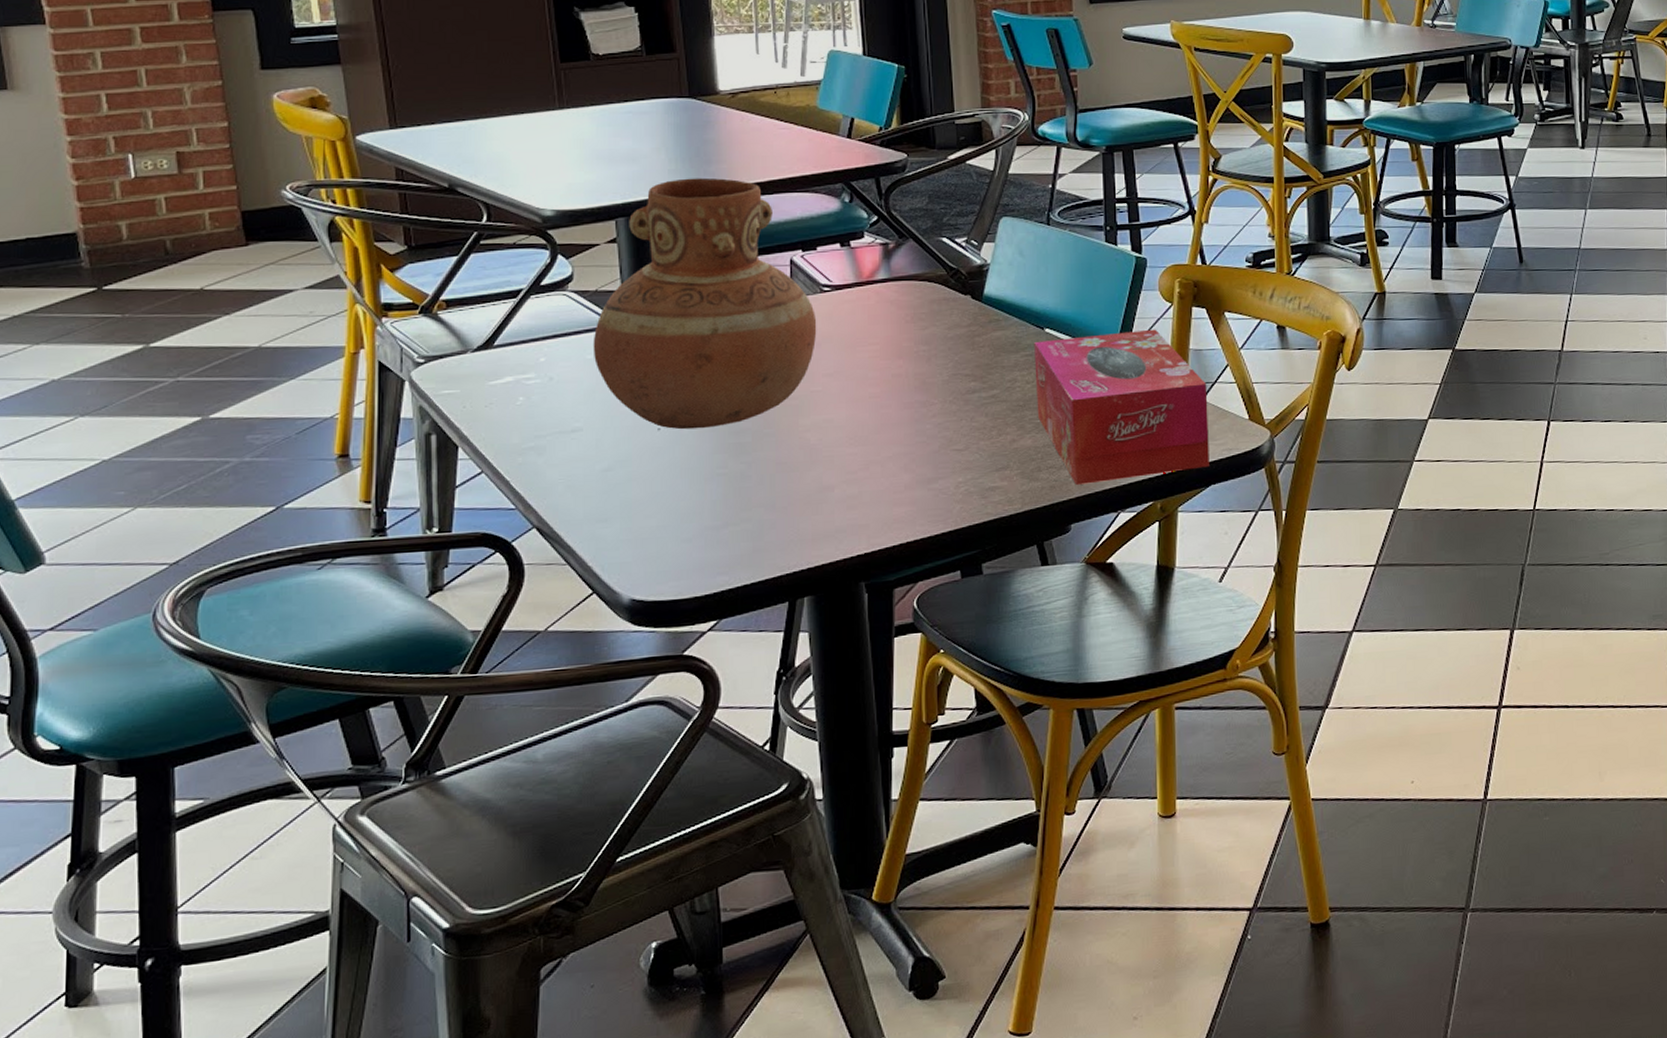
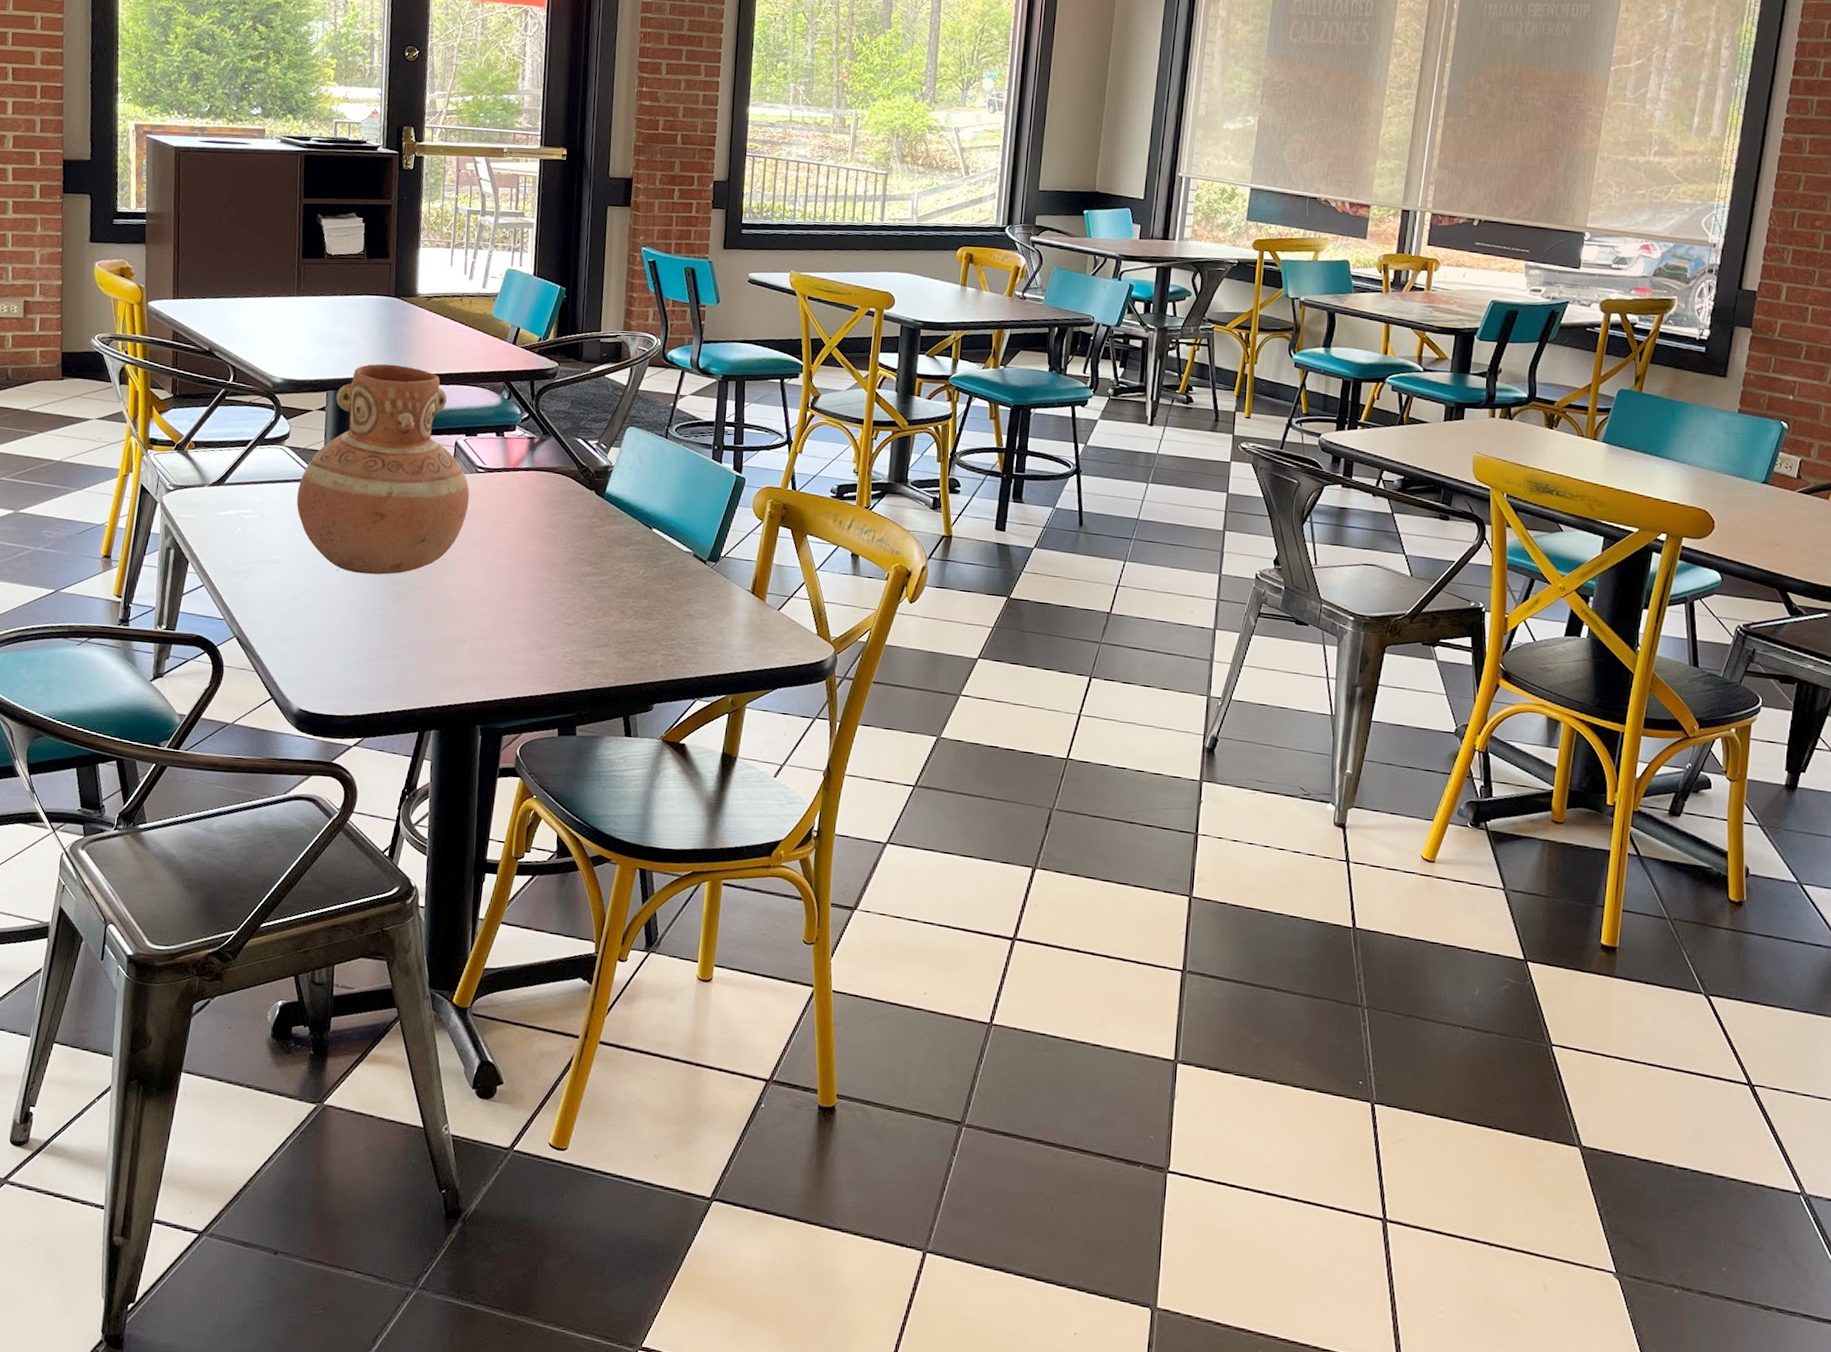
tissue box: present [1034,329,1209,485] -> none [637,538,784,672]

